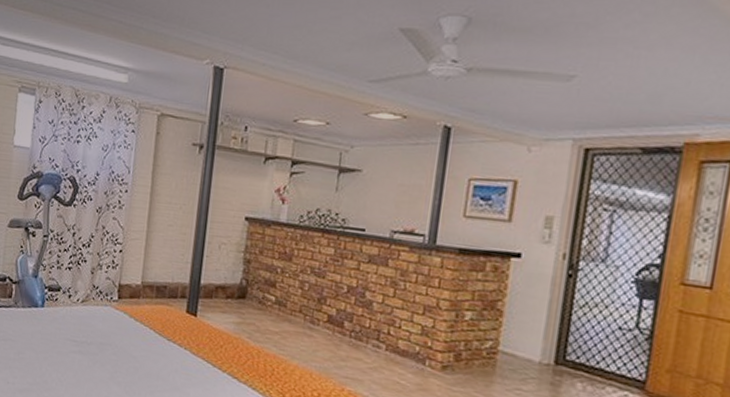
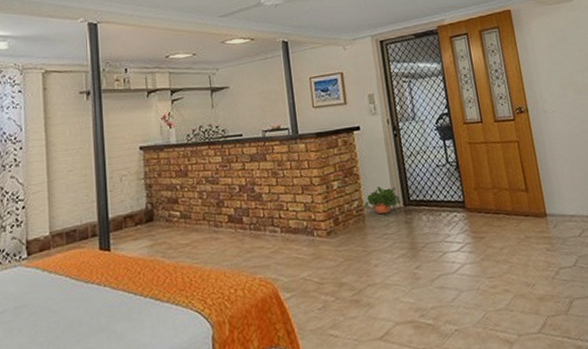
potted plant: none [497,332,553,370] -> present [362,186,401,217]

